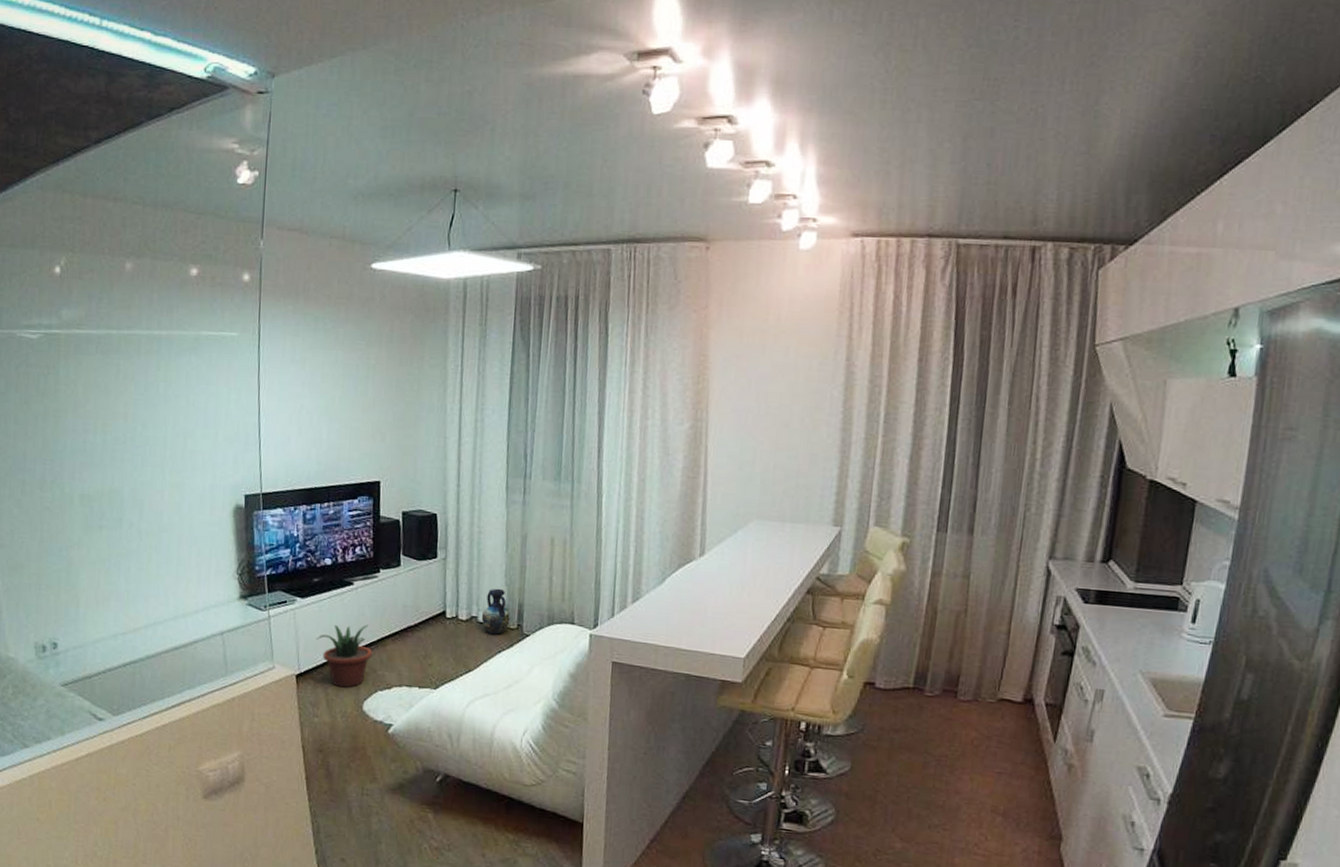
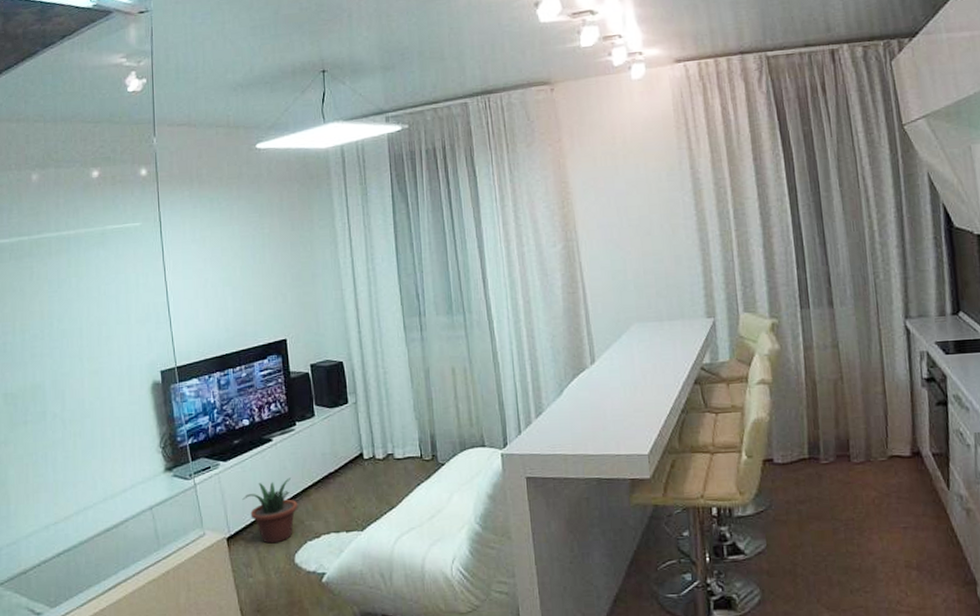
vase: present [481,588,510,635] -> none [397,423,425,469]

